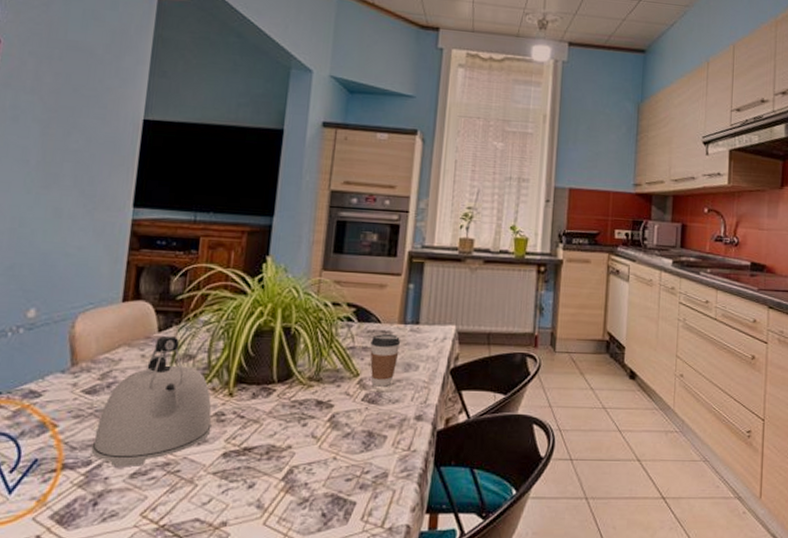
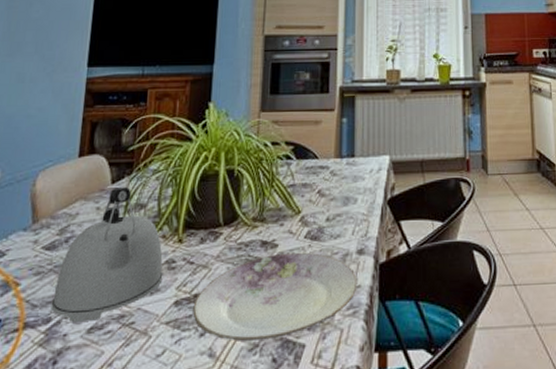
plate: none [241,413,414,495] -> present [193,252,357,341]
coffee cup: present [370,333,401,387] -> none [309,168,339,223]

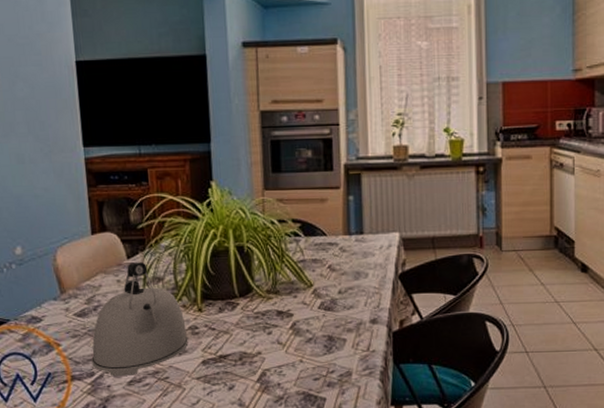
plate: present [193,252,357,341] -> none [219,321,372,394]

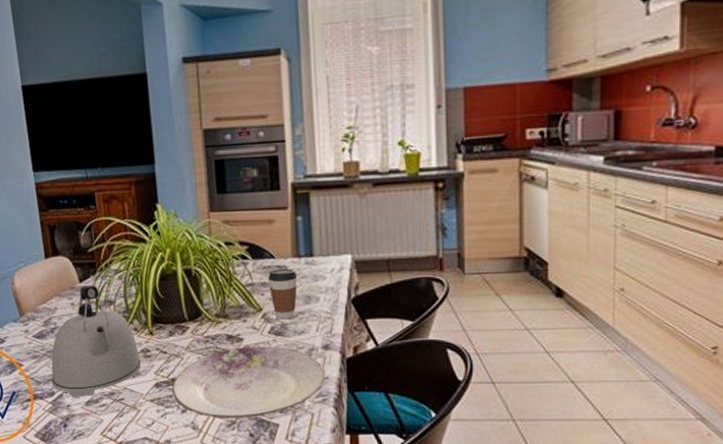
plate: none [219,321,372,394] -> present [172,346,325,418]
coffee cup: none [319,245,348,295] -> present [268,268,298,320]

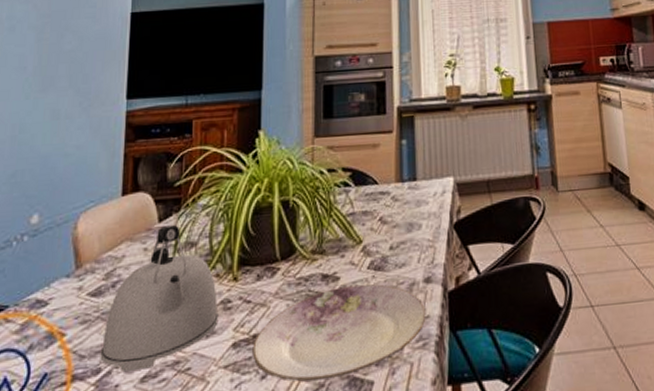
coffee cup: present [268,268,298,320] -> none [370,194,401,252]

